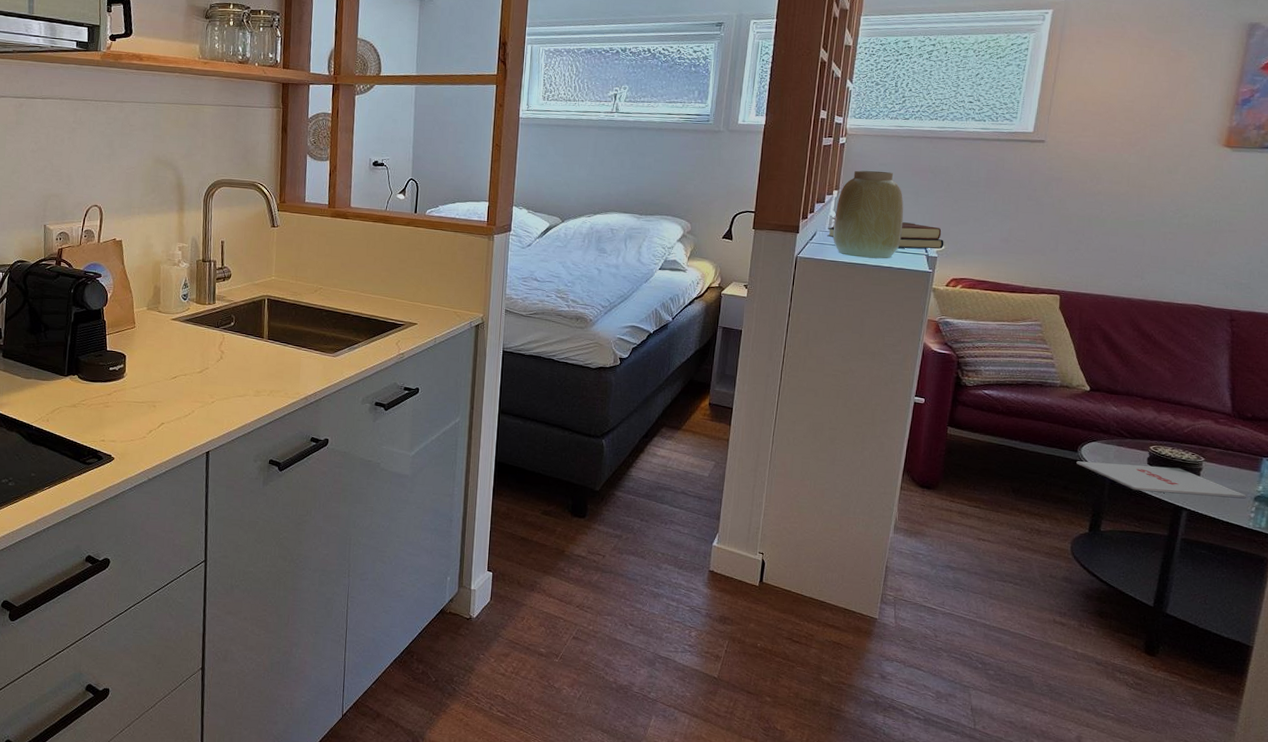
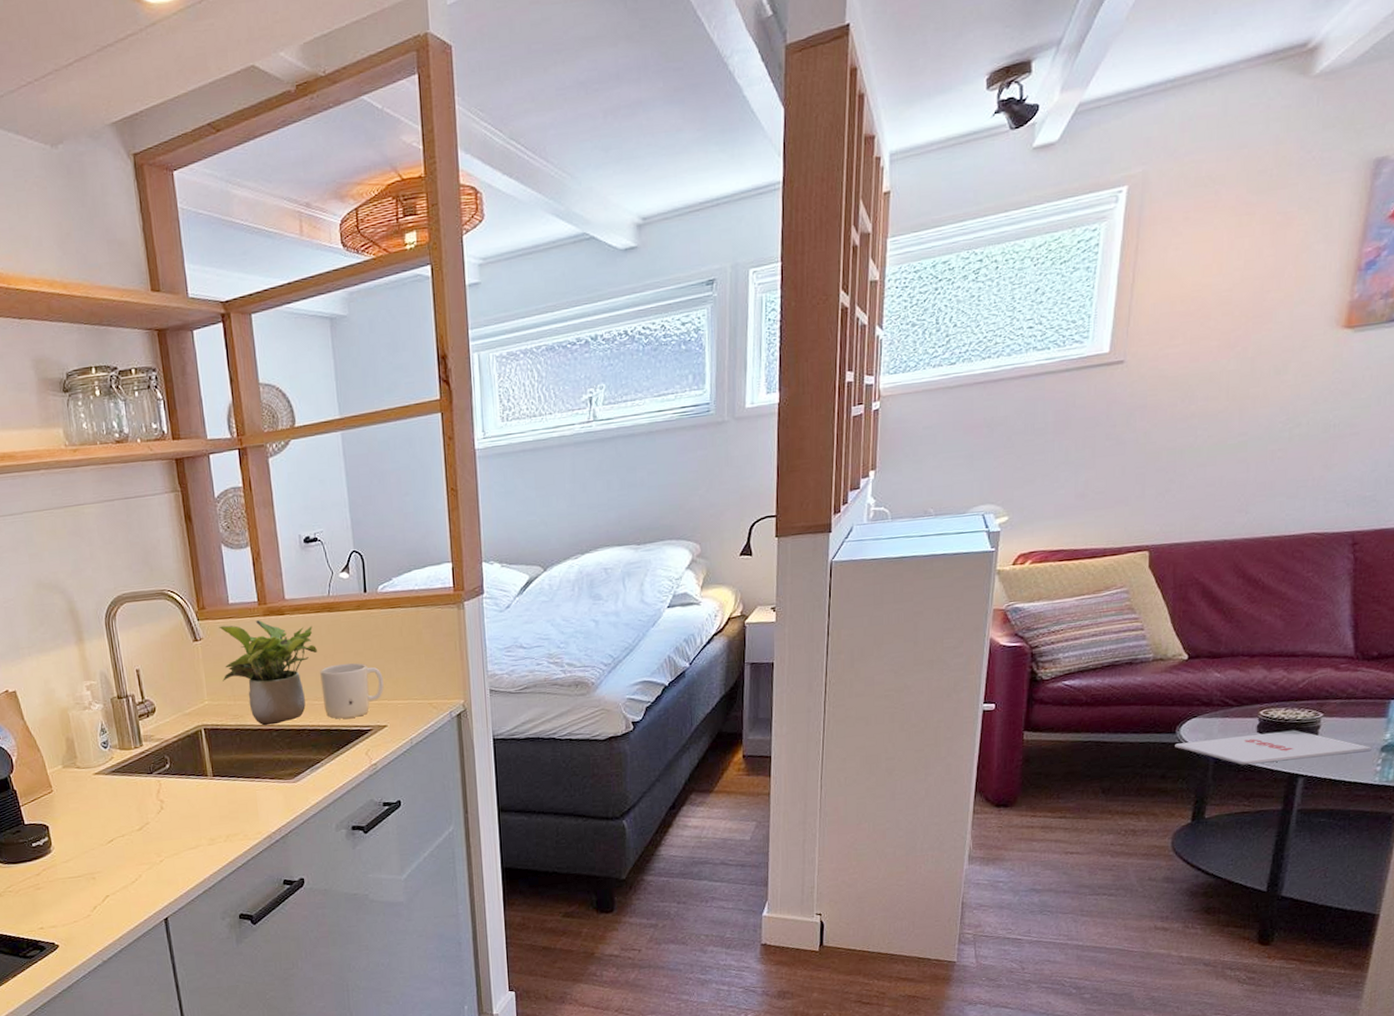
potted plant: none [289,218,370,306] -> present [219,620,317,726]
mug: none [368,266,420,312] -> present [319,663,384,719]
books: present [827,217,944,250] -> none [866,494,1007,531]
vase: present [833,170,904,259] -> none [873,435,957,549]

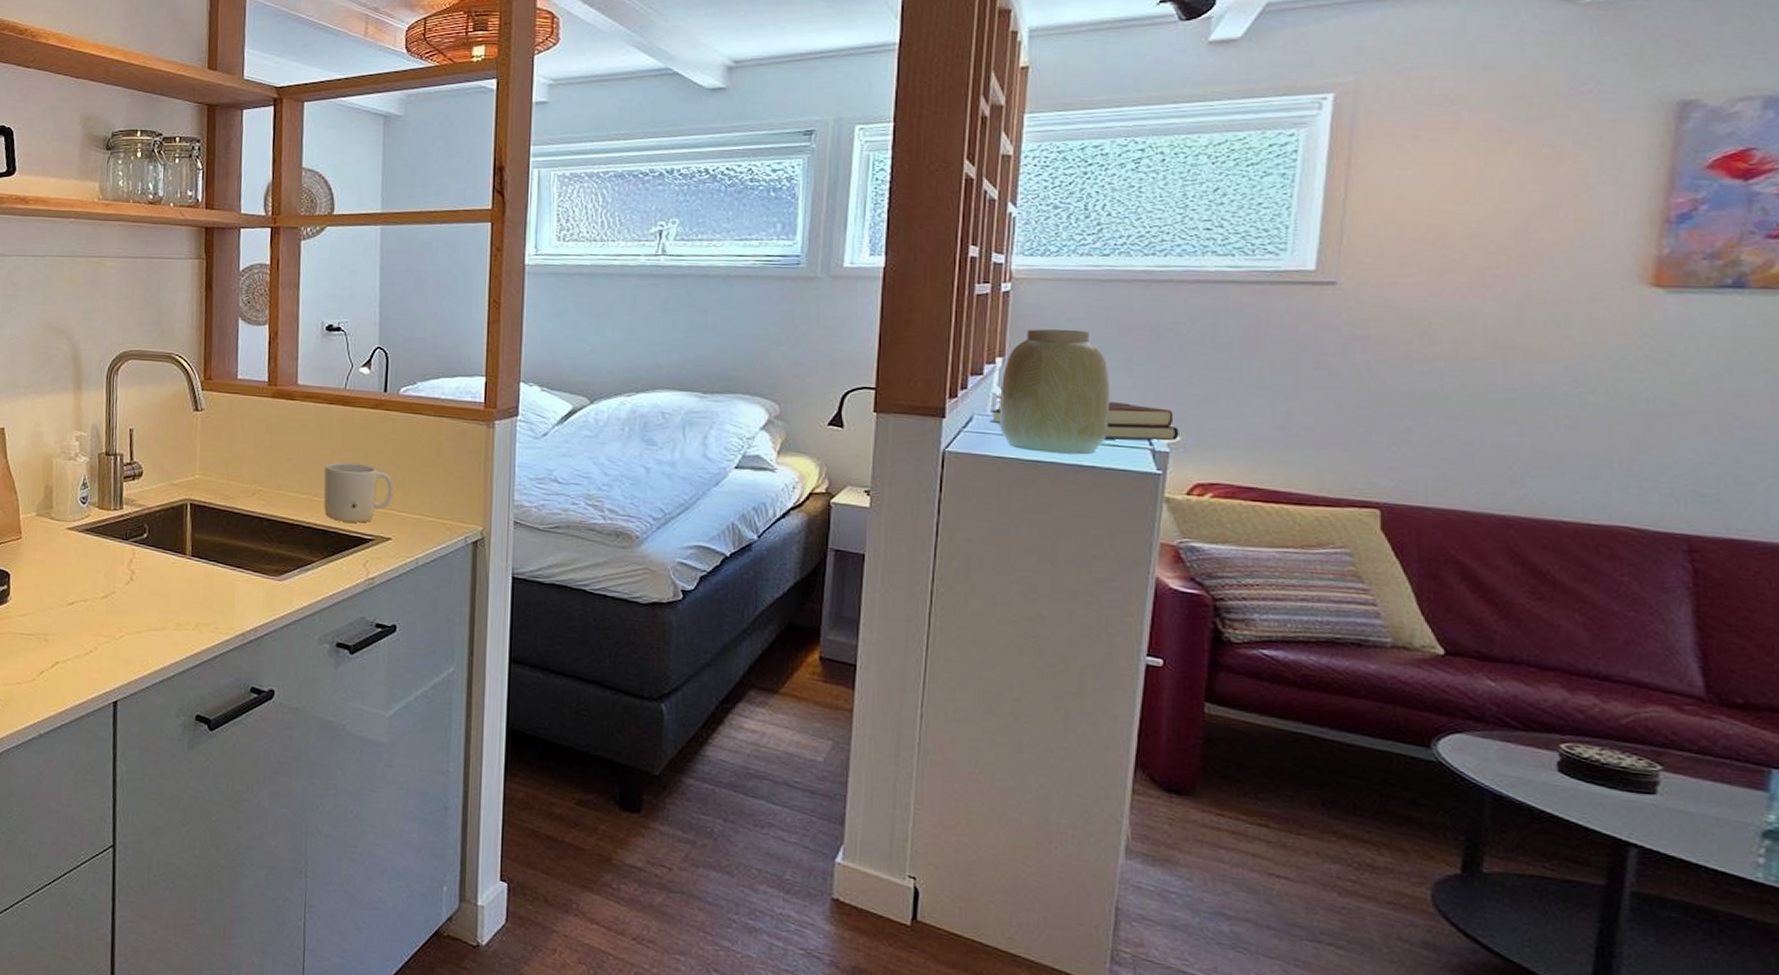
potted plant: present [219,620,317,726] -> none [218,400,324,514]
books: none [866,494,1007,531] -> present [990,395,1179,441]
vase: none [873,435,957,549] -> present [1000,328,1111,455]
magazine: present [1175,729,1372,766] -> none [1430,762,1747,834]

